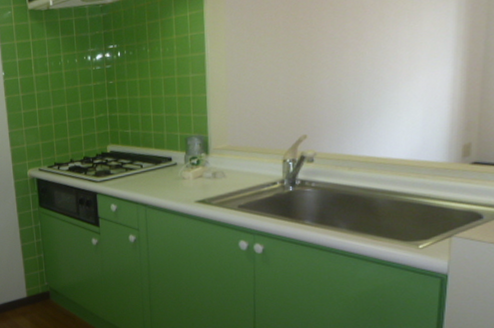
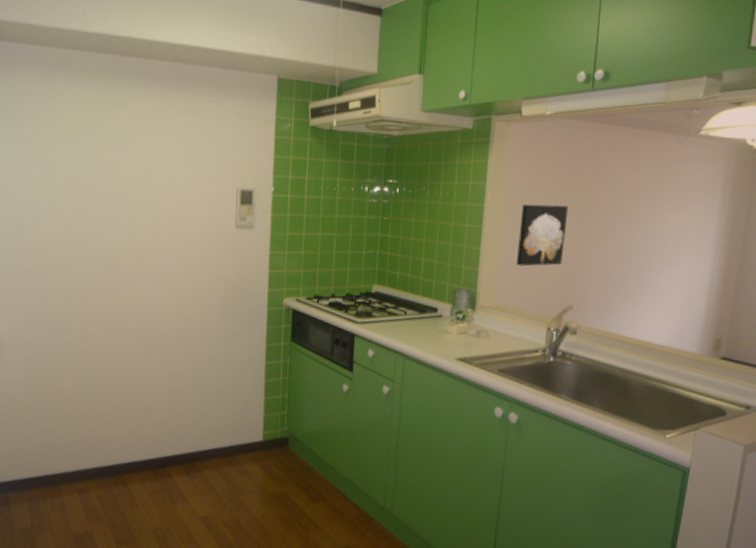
wall art: none [243,39,292,106] -> present [515,204,569,267]

